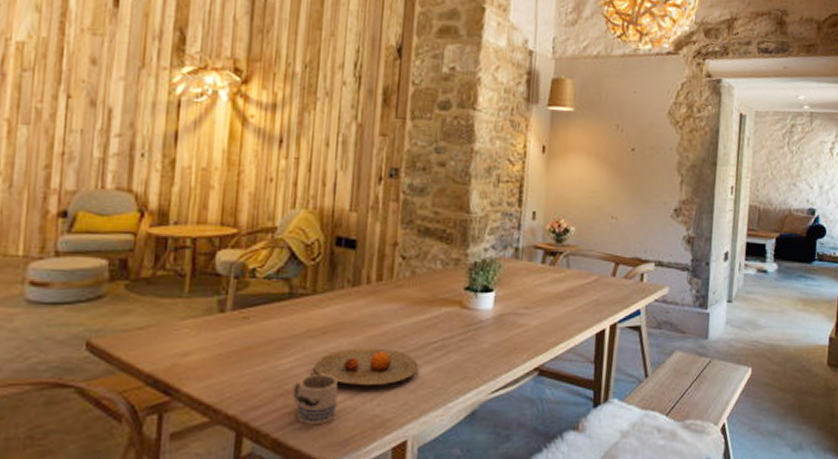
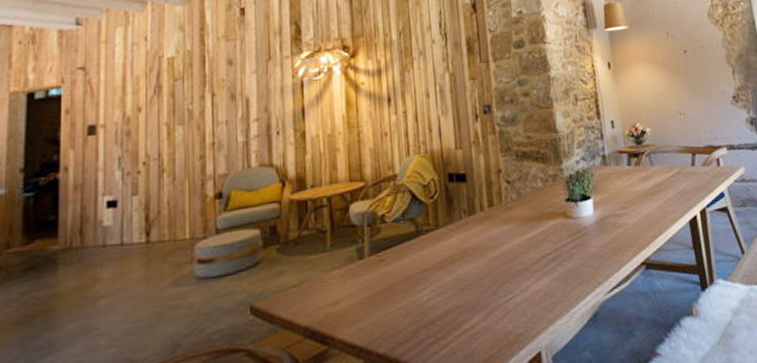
mug: present [292,373,339,424] -> none [432,300,474,352]
plate: present [314,348,419,386] -> none [448,267,539,307]

